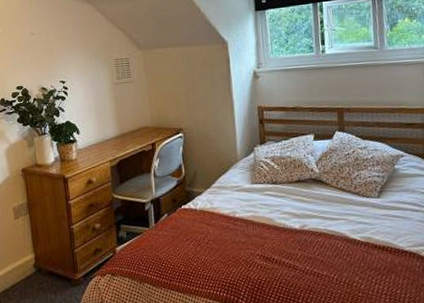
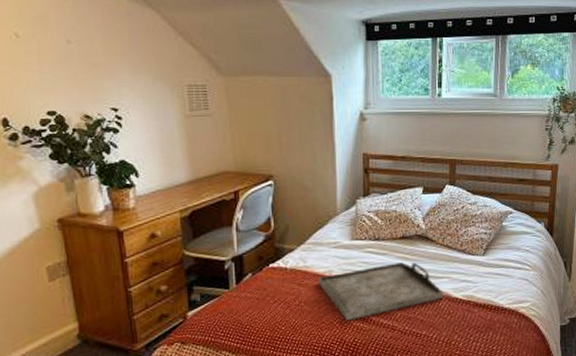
serving tray: none [224,204,342,258] -> present [318,262,444,320]

